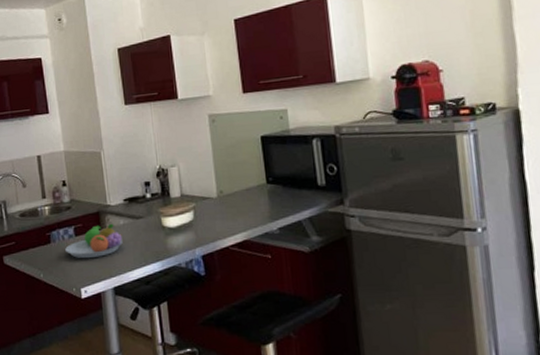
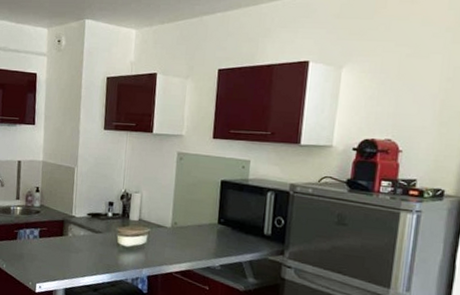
fruit bowl: present [65,224,123,259] -> none [28,231,81,260]

